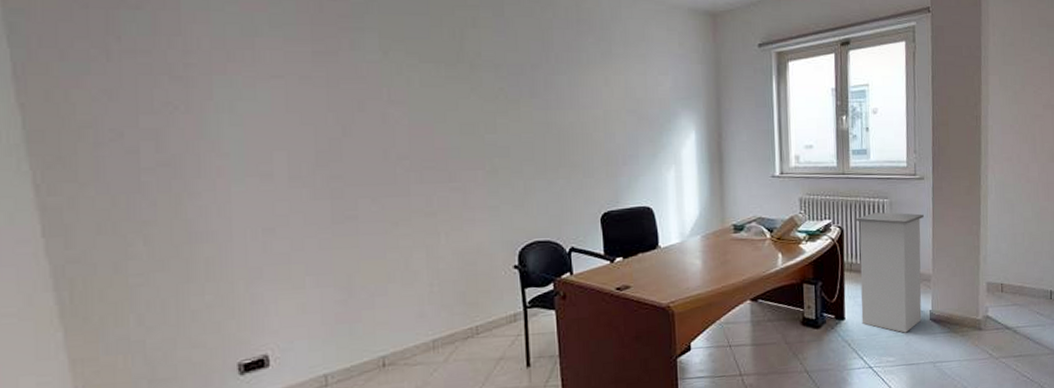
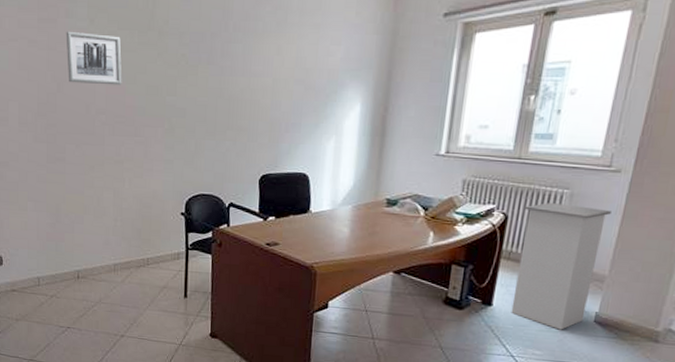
wall art: none [351,65,429,125] -> present [66,31,122,86]

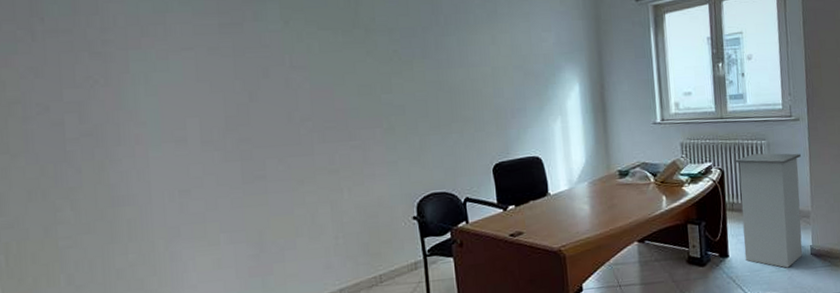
wall art: present [66,31,122,86] -> none [255,34,329,90]

